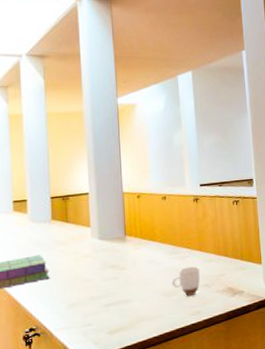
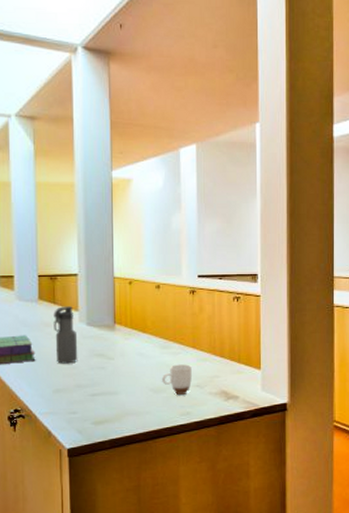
water bottle: none [66,223,91,279] -> present [54,306,78,364]

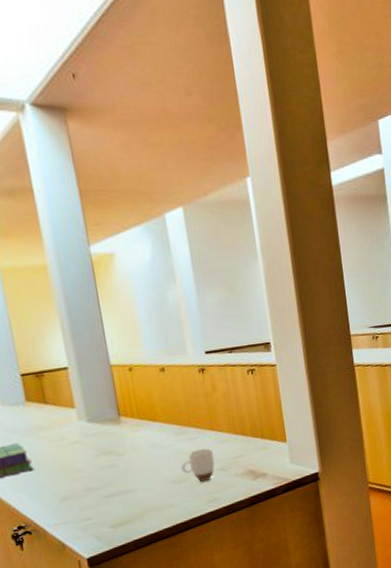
water bottle: present [54,306,78,364] -> none [46,404,83,469]

